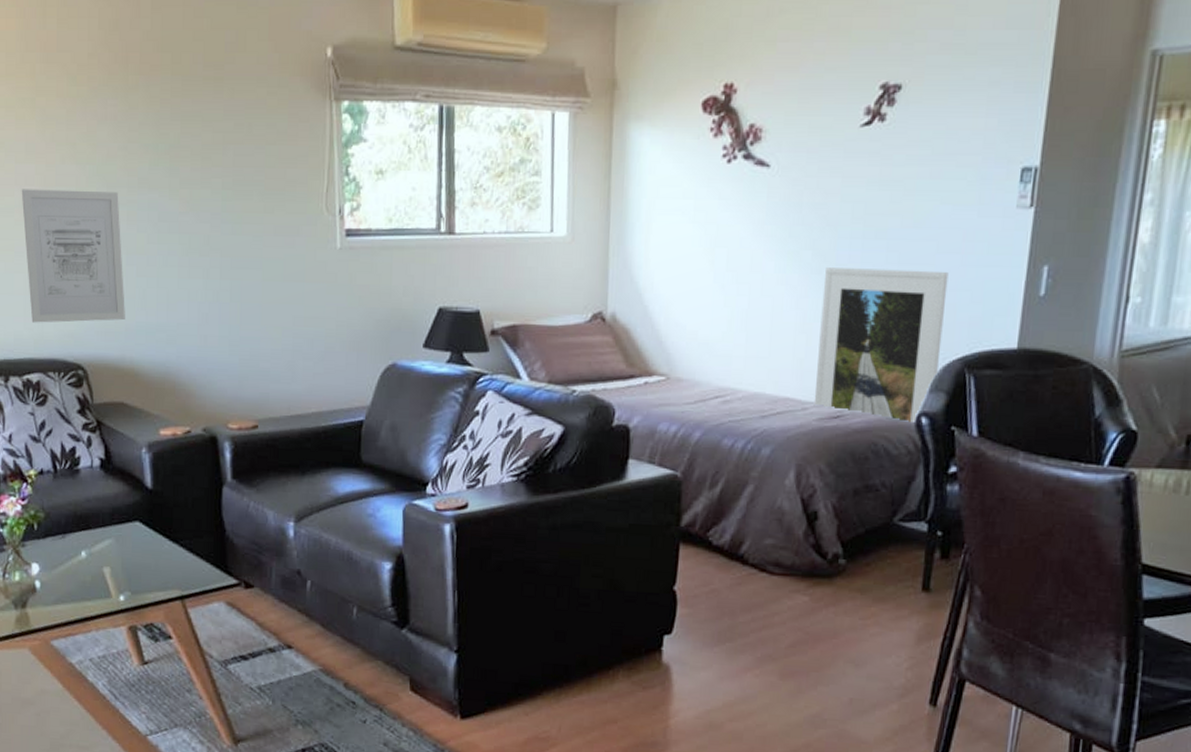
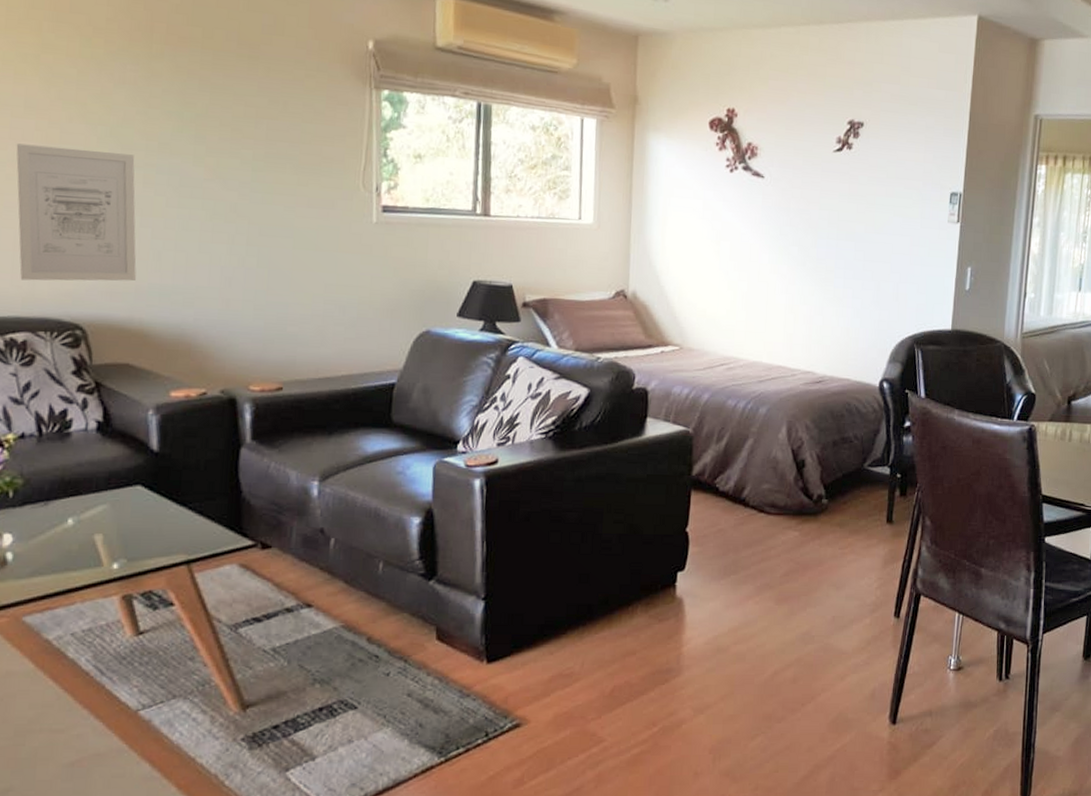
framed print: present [813,267,949,422] -> none [800,261,901,386]

